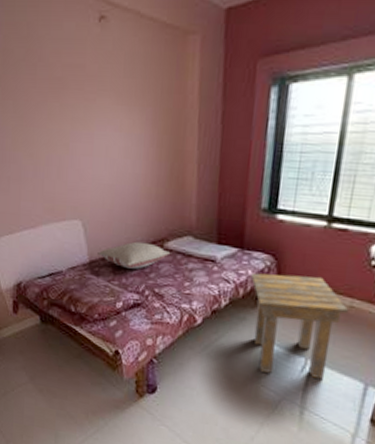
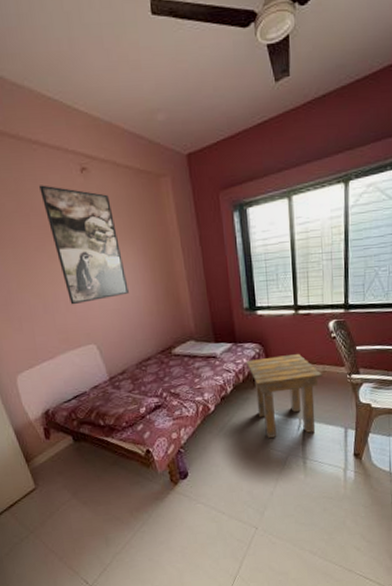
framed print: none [52,32,129,173] -> present [39,185,129,305]
pillow: present [97,241,171,269] -> none [115,352,179,378]

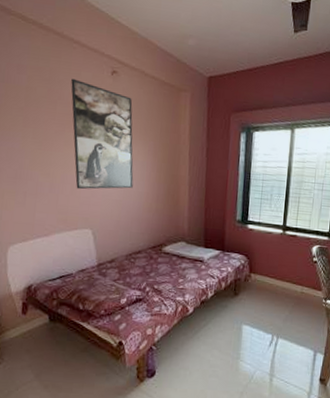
side table: present [246,353,323,438] -> none [230,269,301,350]

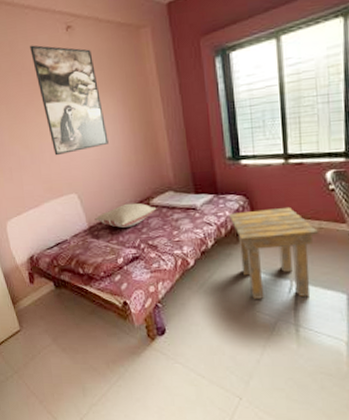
pillow: none [105,246,168,270] -> present [95,203,157,228]
side table: none [230,269,301,350] -> present [229,206,319,299]

